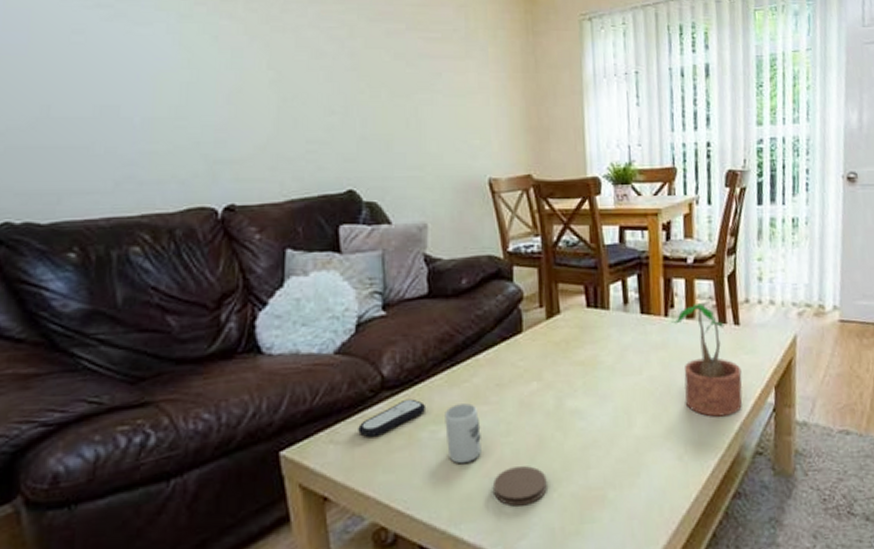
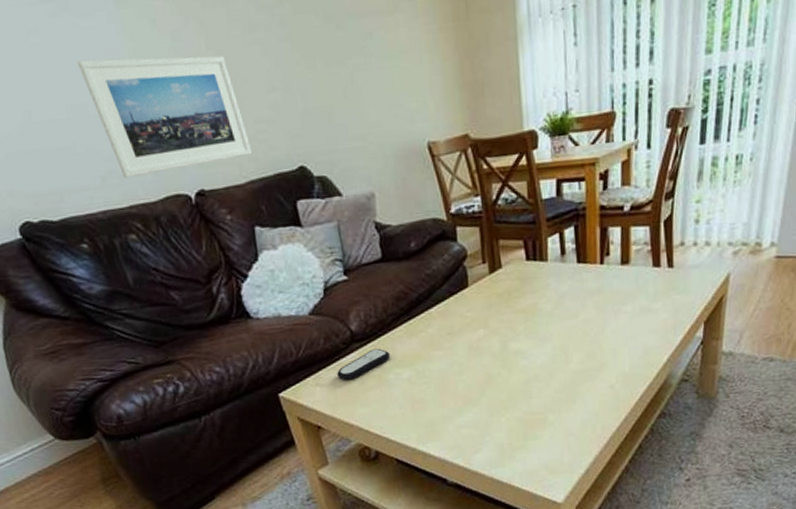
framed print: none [120,65,298,185] -> present [77,56,253,178]
cup: present [445,403,481,464] -> none [406,350,440,398]
coaster: present [493,466,547,506] -> none [451,398,496,429]
potted plant: present [671,303,743,417] -> none [607,249,673,352]

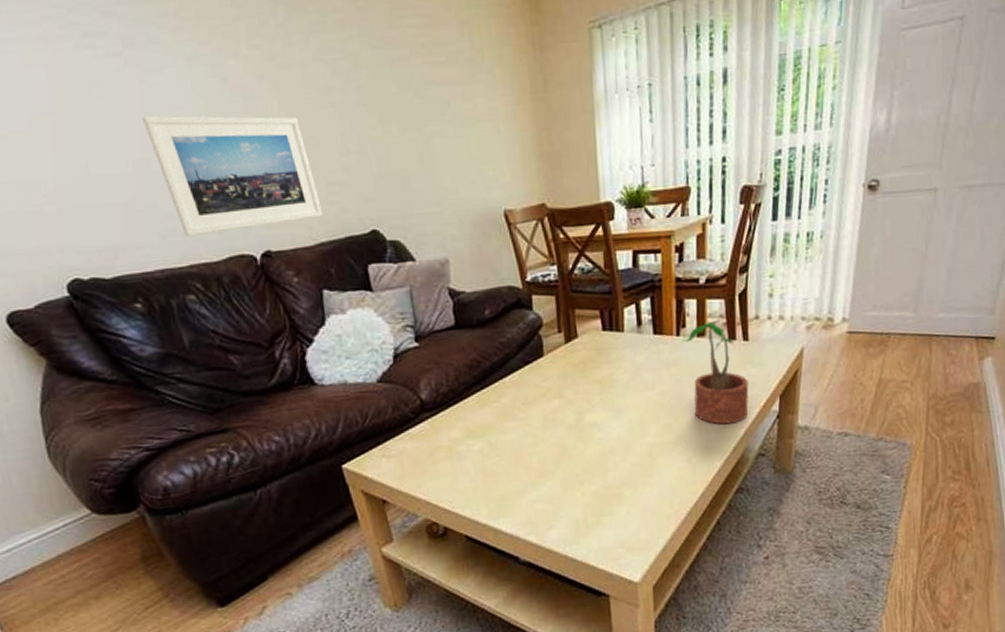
remote control: present [337,348,391,381] -> none [405,418,462,452]
potted plant: none [607,249,673,352] -> present [683,322,749,425]

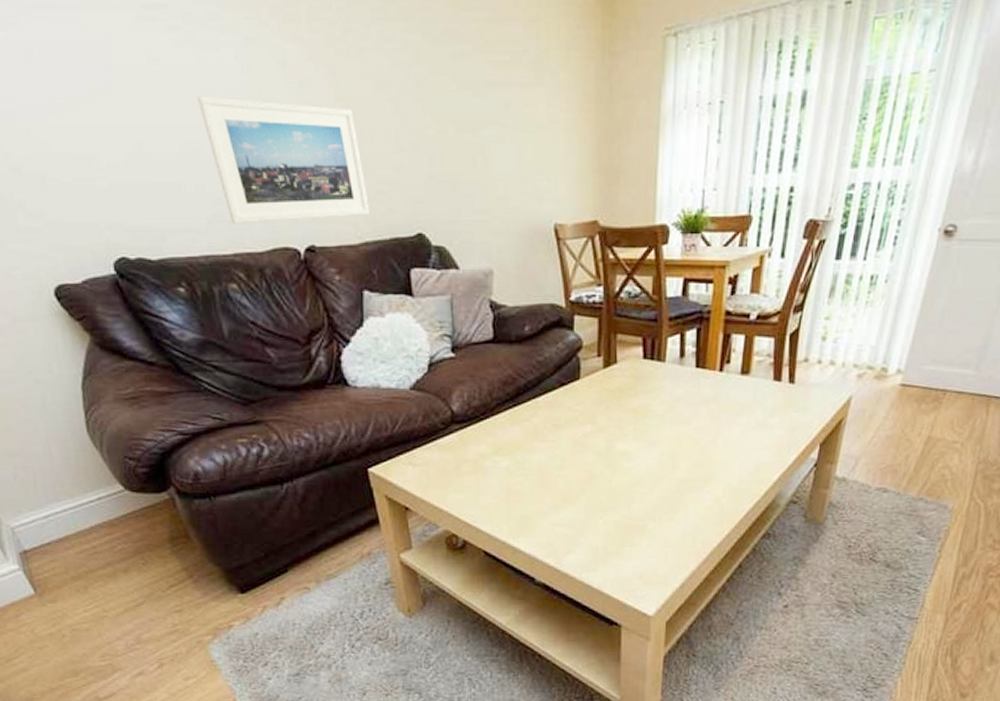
potted plant: present [683,322,749,425] -> none [725,360,789,467]

